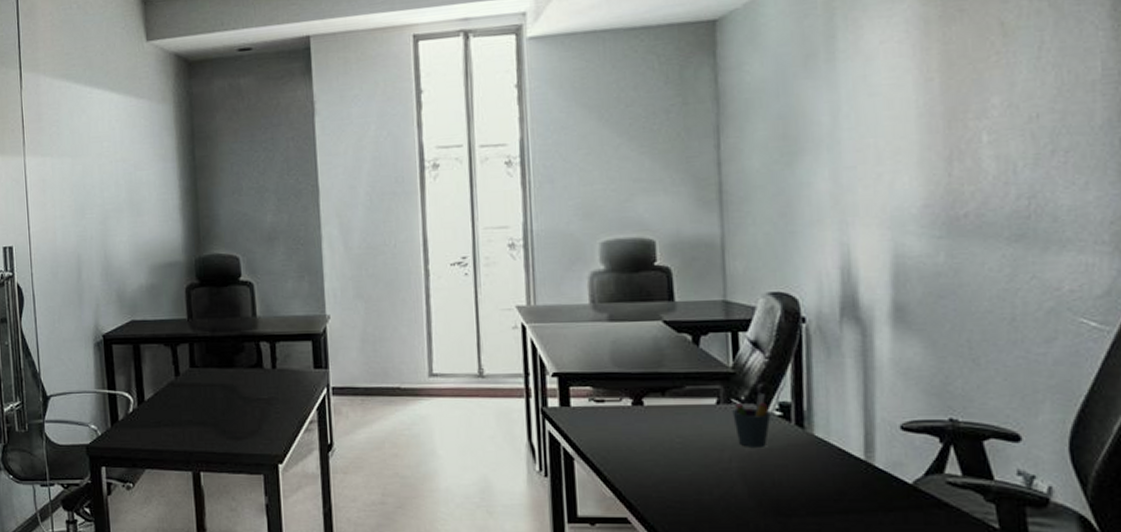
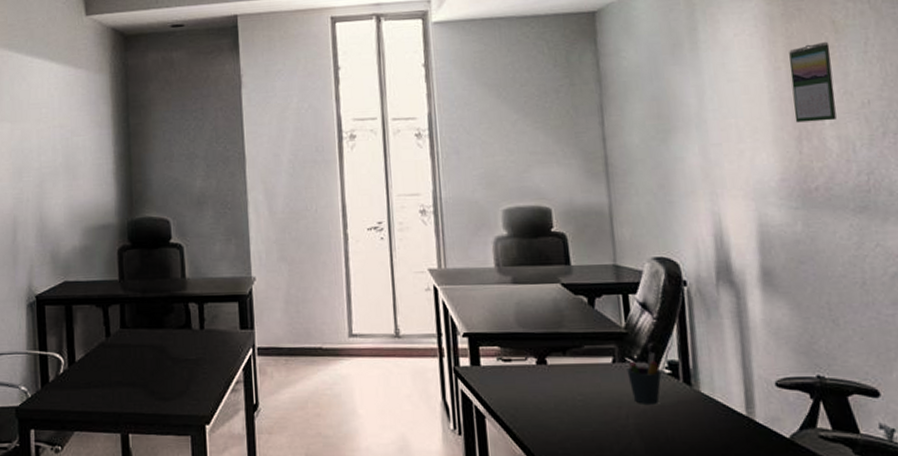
calendar: none [944,46,997,141] -> present [789,41,837,123]

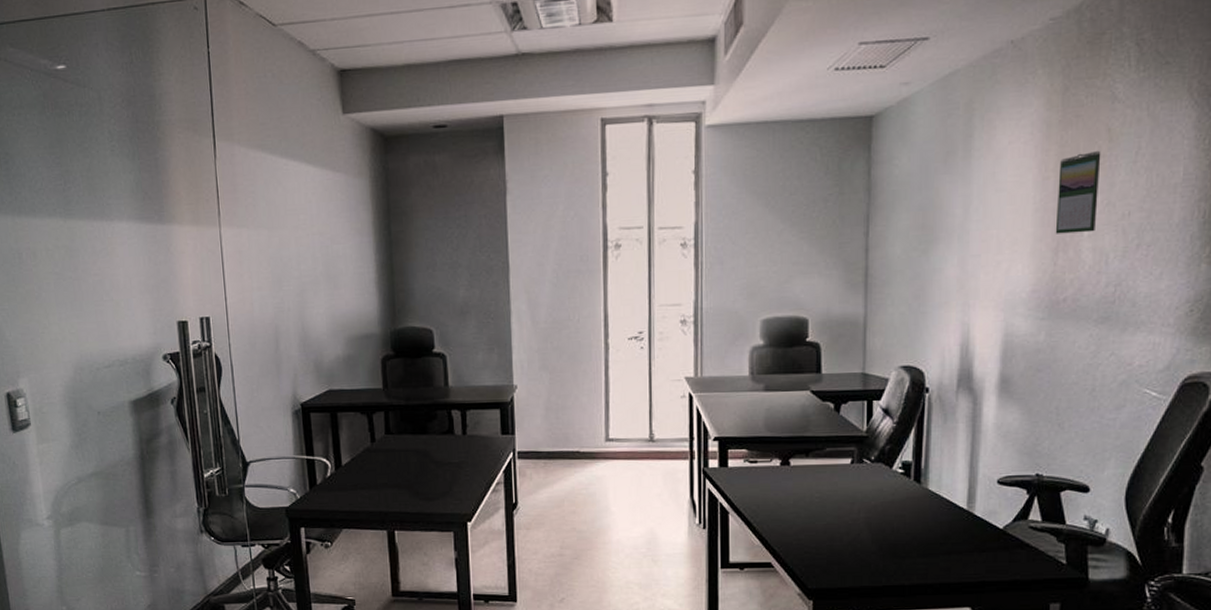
pen holder: present [627,351,662,404] -> none [863,453,895,500]

